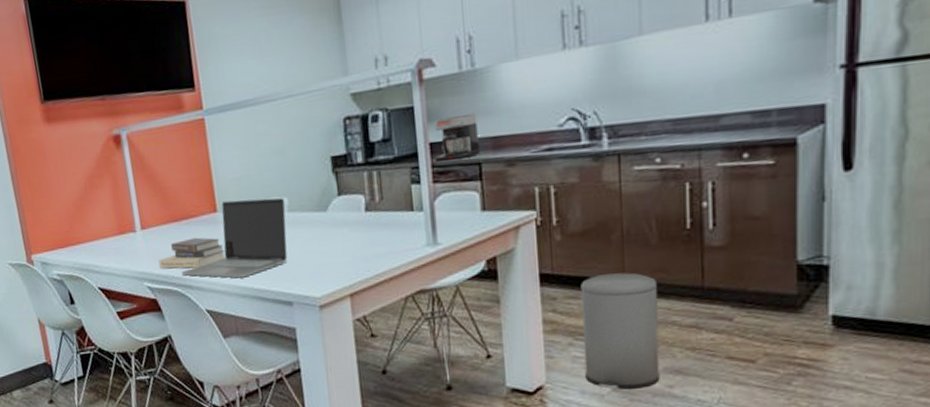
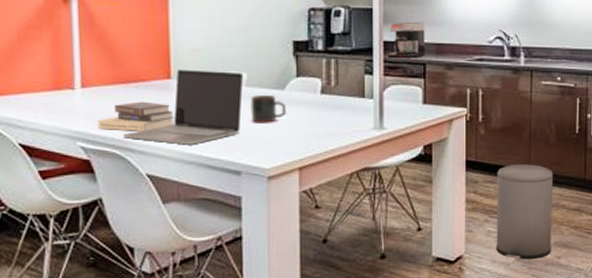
mug: none [293,218,332,250] -> present [250,95,287,123]

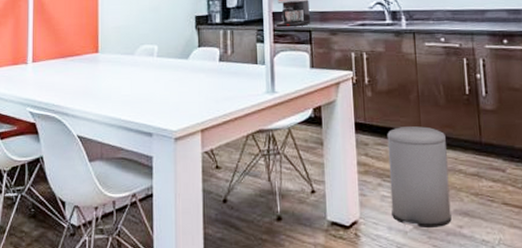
books: present [98,101,174,131] -> none [43,72,100,98]
laptop: present [122,69,244,145] -> none [60,44,155,110]
mug: present [250,95,287,123] -> none [160,64,191,89]

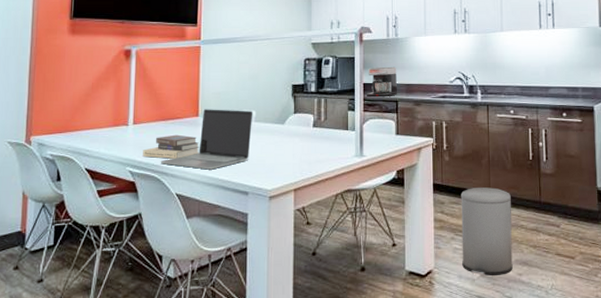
books: none [43,72,100,98] -> present [143,134,199,159]
laptop: none [60,44,155,110] -> present [160,109,253,170]

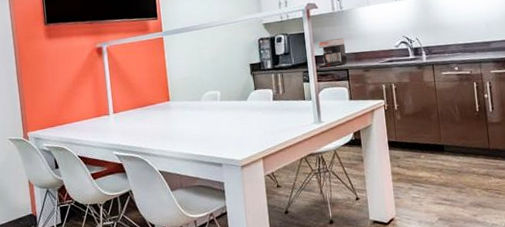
books: present [143,134,199,159] -> none [125,118,174,141]
laptop: present [160,109,253,170] -> none [141,91,219,148]
pedal bin: present [461,187,513,276] -> none [414,140,468,219]

